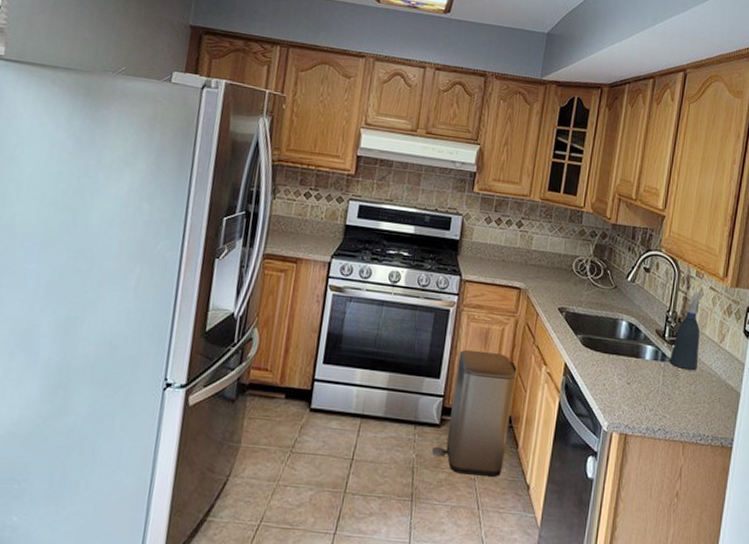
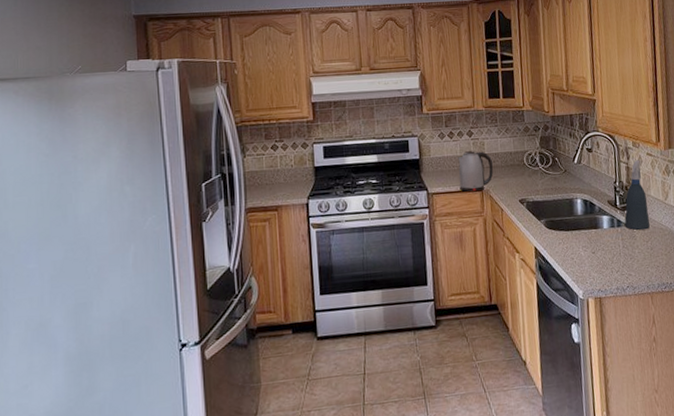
pedal bin: present [431,349,517,477] -> none [433,251,499,365]
kettle: none [496,243,538,289] -> present [458,151,494,193]

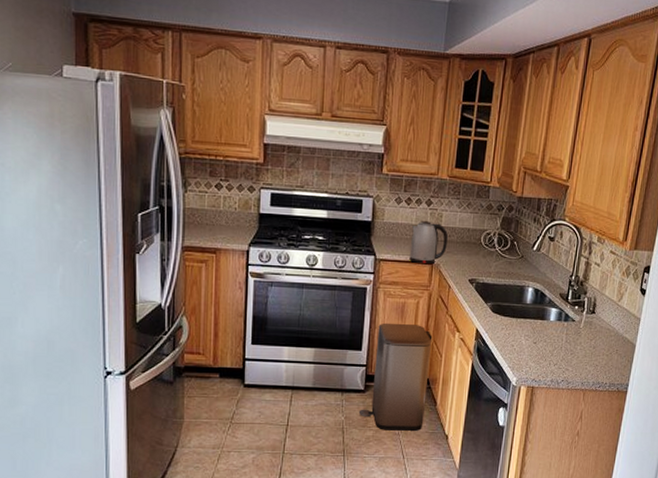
pedal bin: none [433,251,499,365] -> present [358,322,433,431]
spray bottle: present [624,160,650,230] -> none [572,256,602,328]

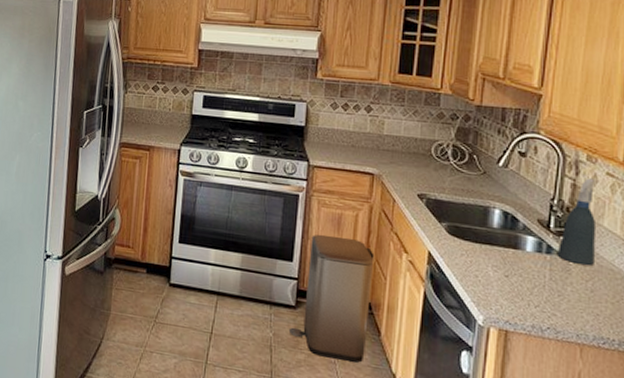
kettle: present [409,221,448,265] -> none [346,128,391,175]
spray bottle: none [572,256,602,328] -> present [557,178,597,266]

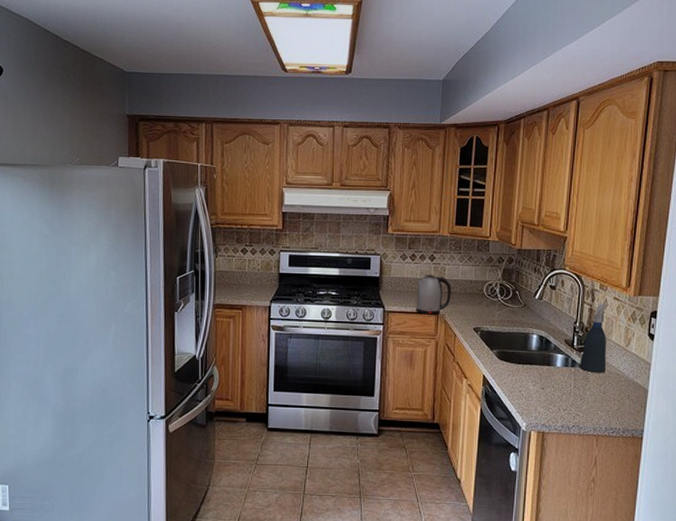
pedal bin: present [288,234,375,363] -> none [373,370,441,474]
kettle: none [346,128,391,175] -> present [416,275,451,315]

